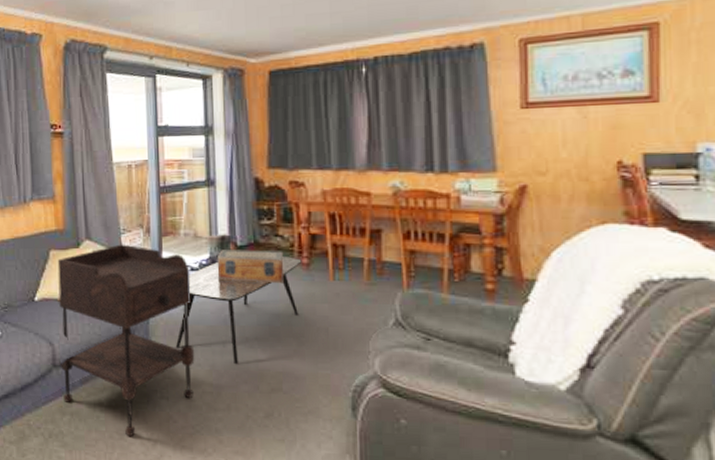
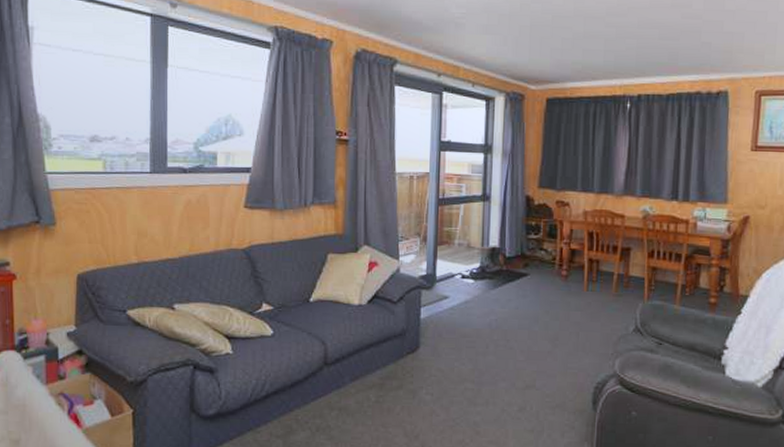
side table: present [57,244,195,436] -> none [331,250,461,429]
coffee table: present [176,256,302,365] -> none [444,268,562,364]
decorative box: present [217,250,285,284] -> none [486,260,546,293]

